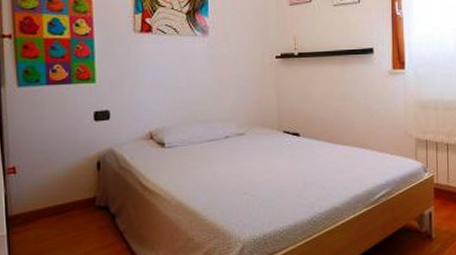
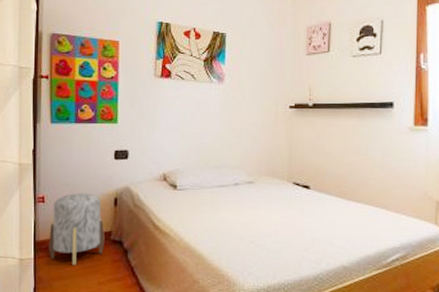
stool: none [23,159,89,237] -> present [49,192,105,265]

